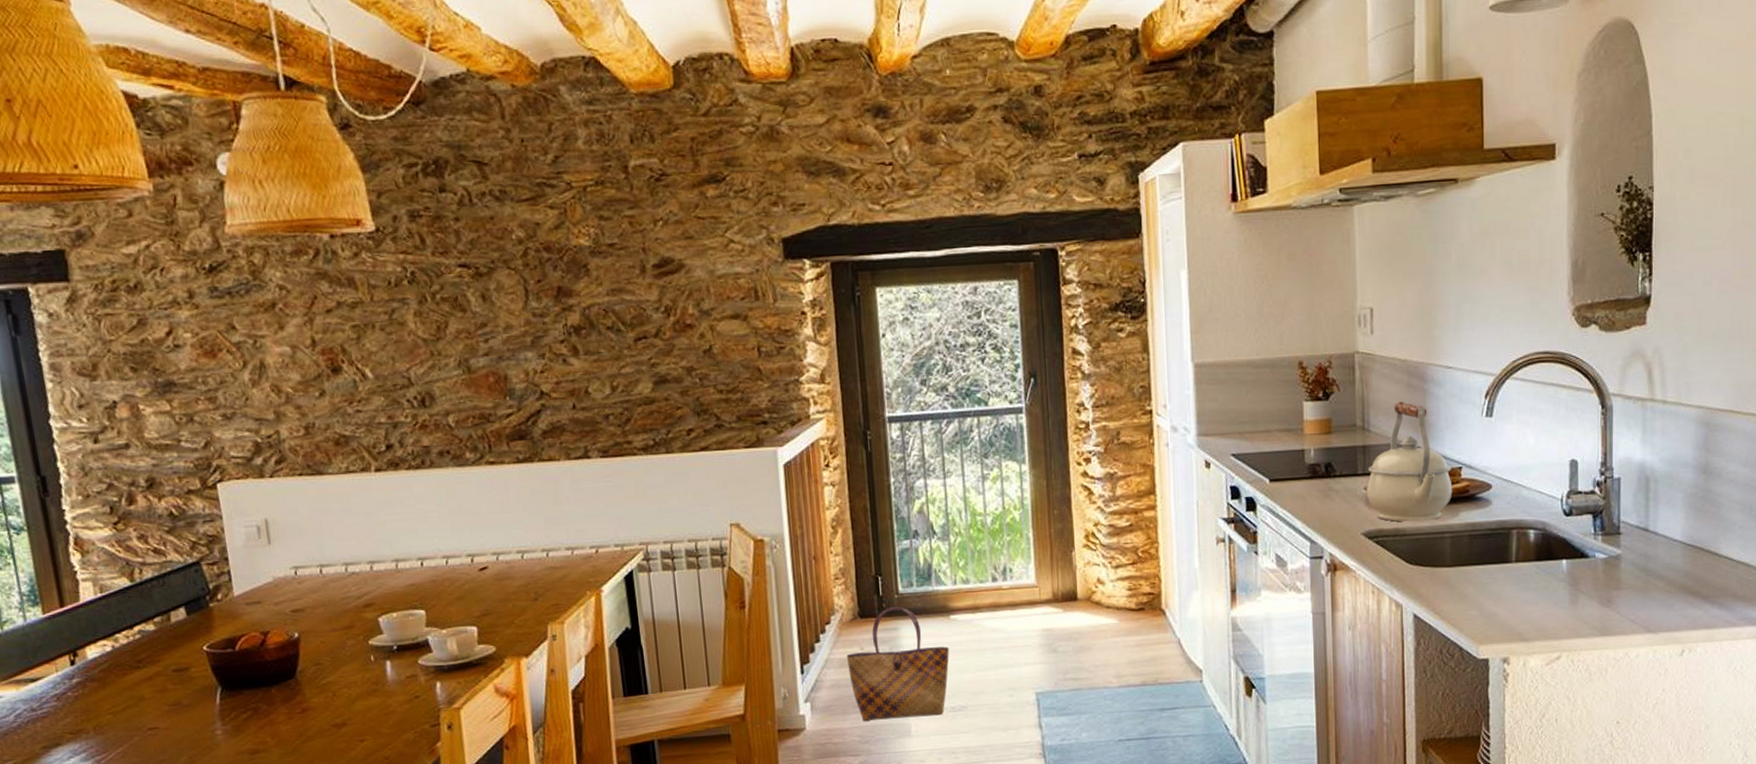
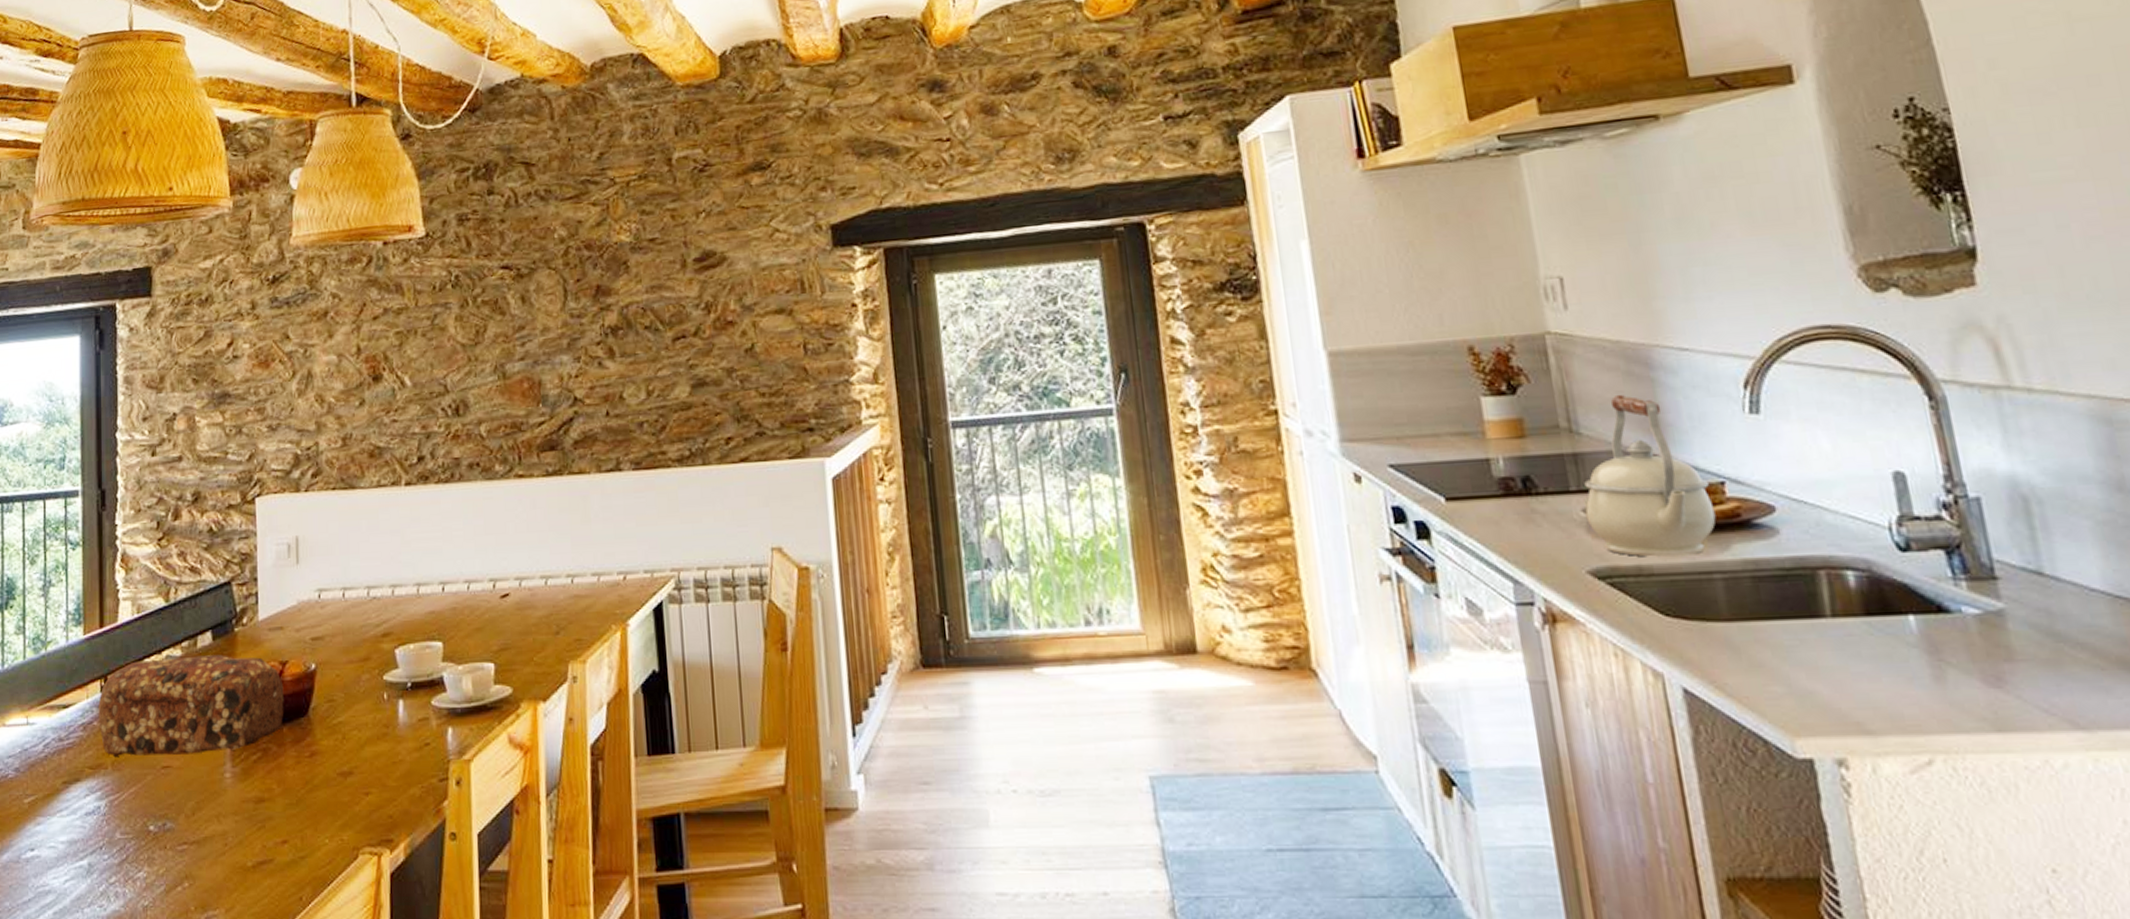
bread loaf: none [70,628,271,722] -> present [98,655,284,756]
tote bag: present [846,607,949,721] -> none [906,655,1035,803]

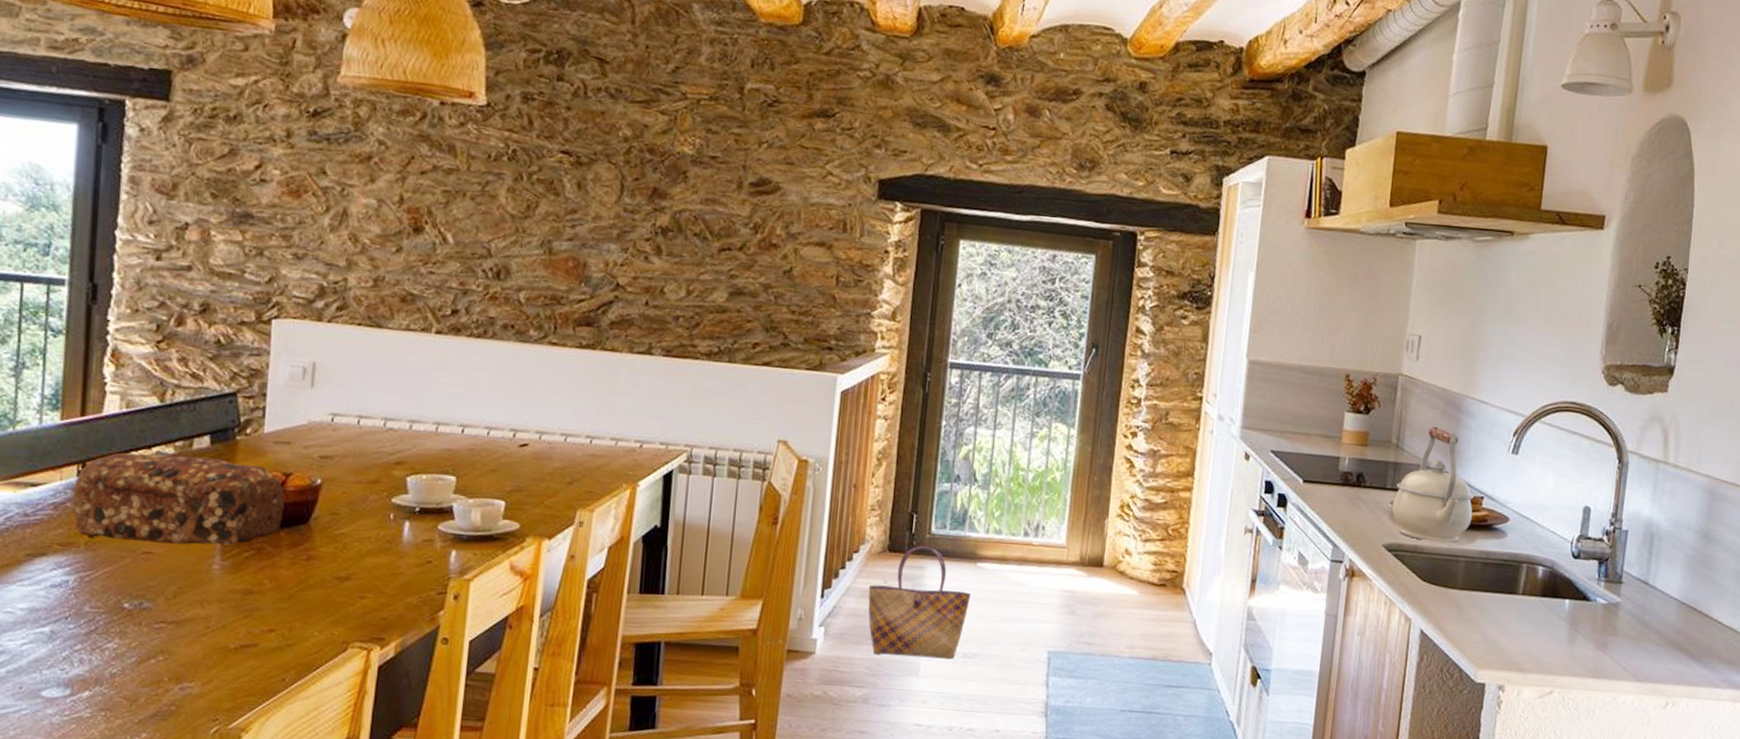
tote bag: none [906,655,1035,803] -> present [868,546,971,659]

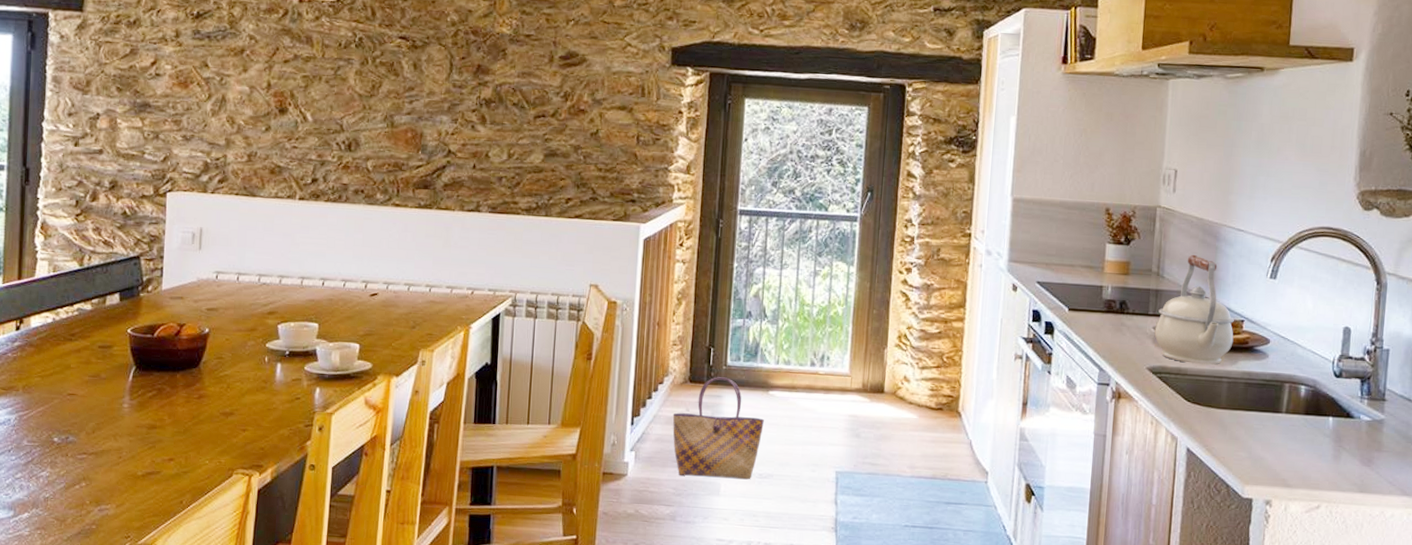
bread loaf: present [72,452,285,546] -> none [12,309,180,387]

